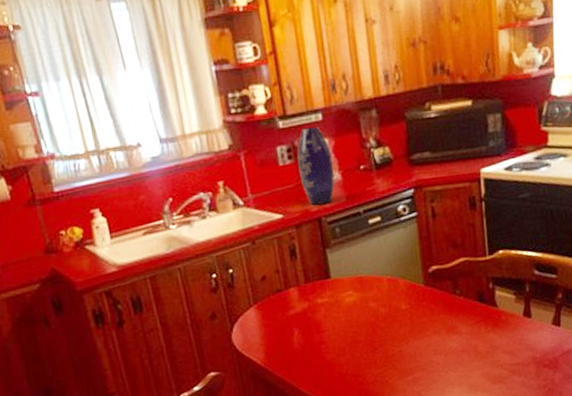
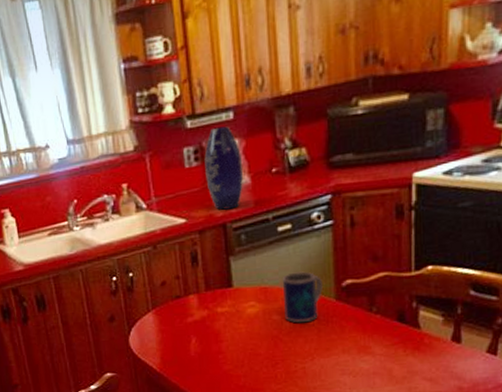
mug: none [375,260,412,309] -> present [282,271,323,323]

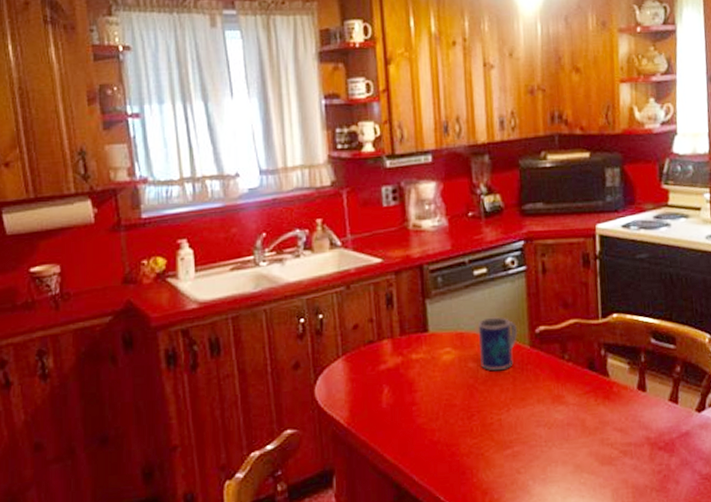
vase: present [204,126,244,210] -> none [402,168,441,251]

